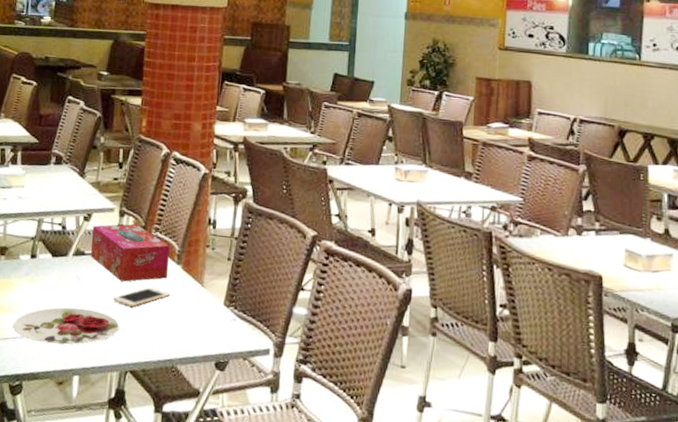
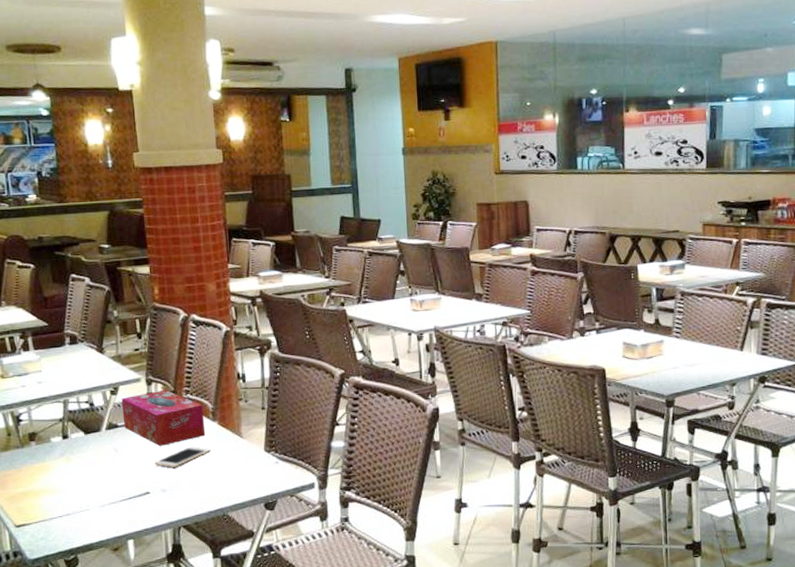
plate: present [13,307,119,345] -> none [57,477,165,516]

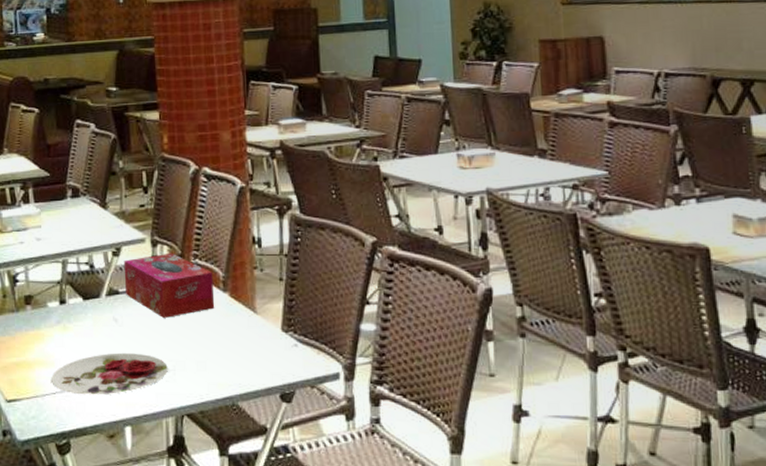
plate: none [57,477,165,516] -> present [51,352,168,395]
cell phone: present [155,446,210,467] -> none [158,321,220,344]

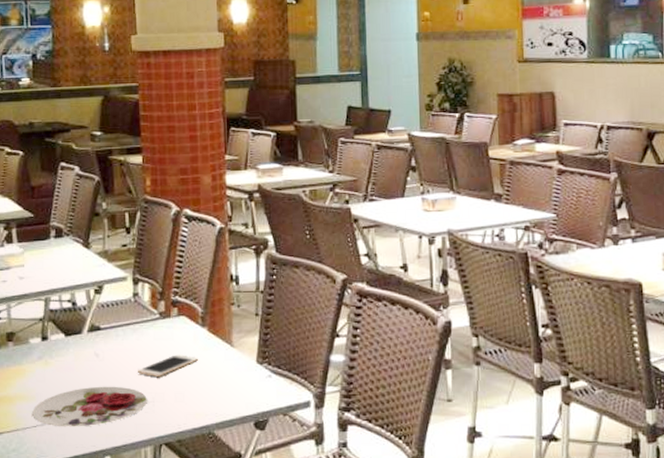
tissue box: present [124,252,215,318] -> none [105,290,194,352]
cell phone: none [158,321,220,344] -> present [138,354,198,377]

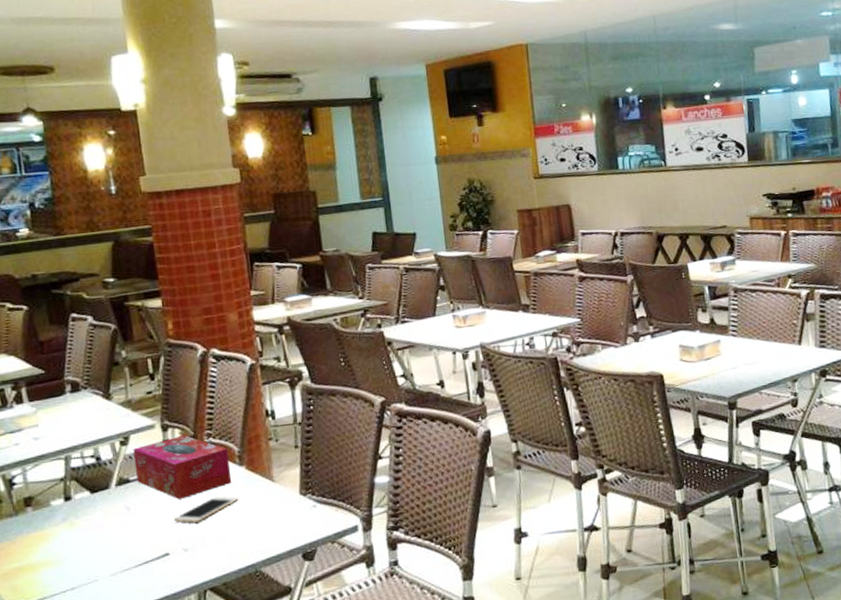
plate: present [32,386,147,427] -> none [60,537,187,589]
tissue box: none [105,290,194,352] -> present [133,434,232,499]

